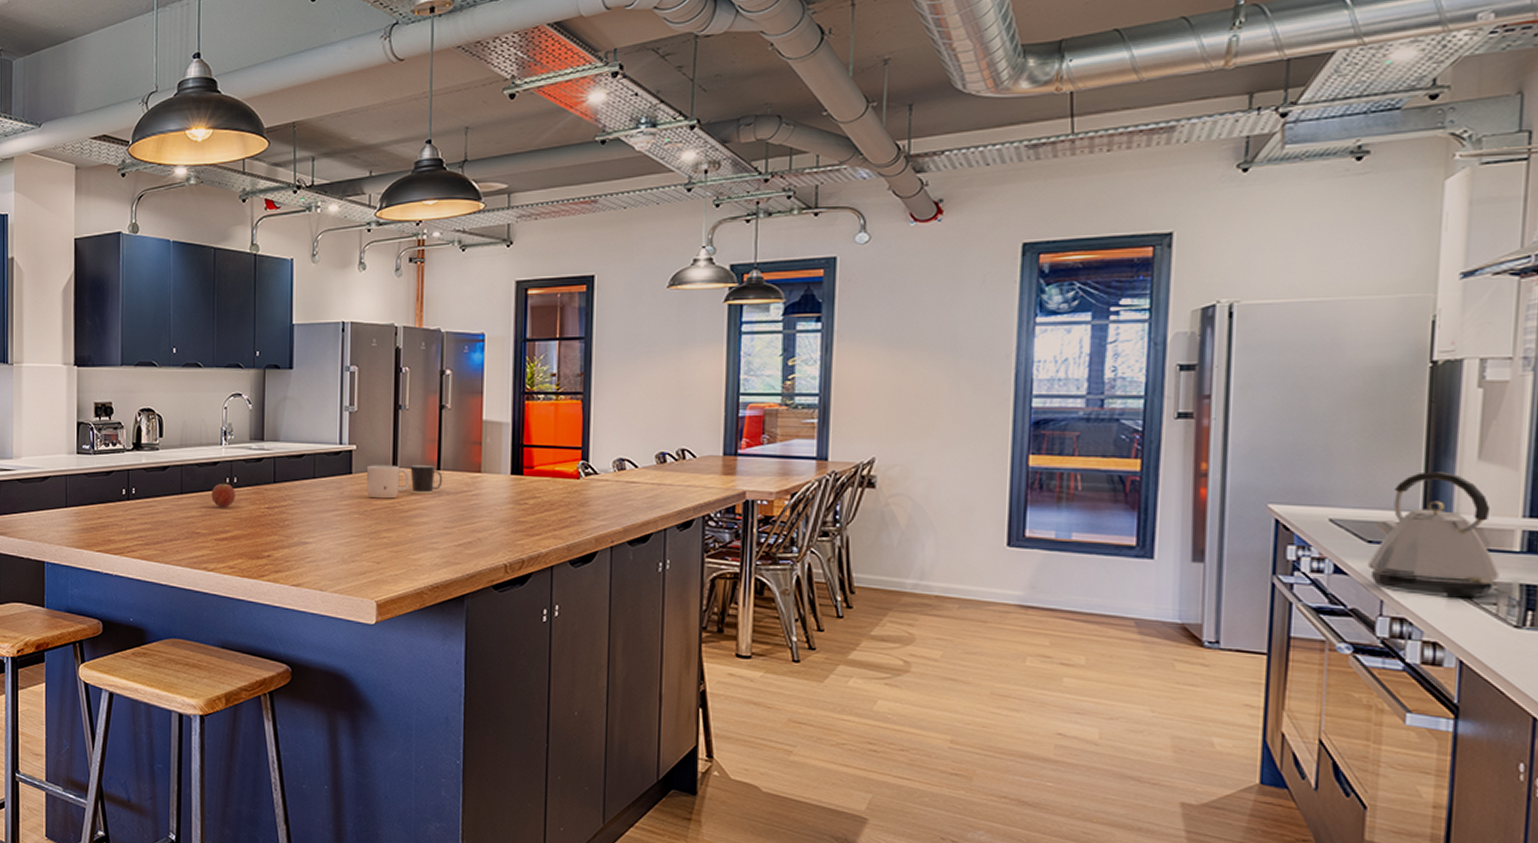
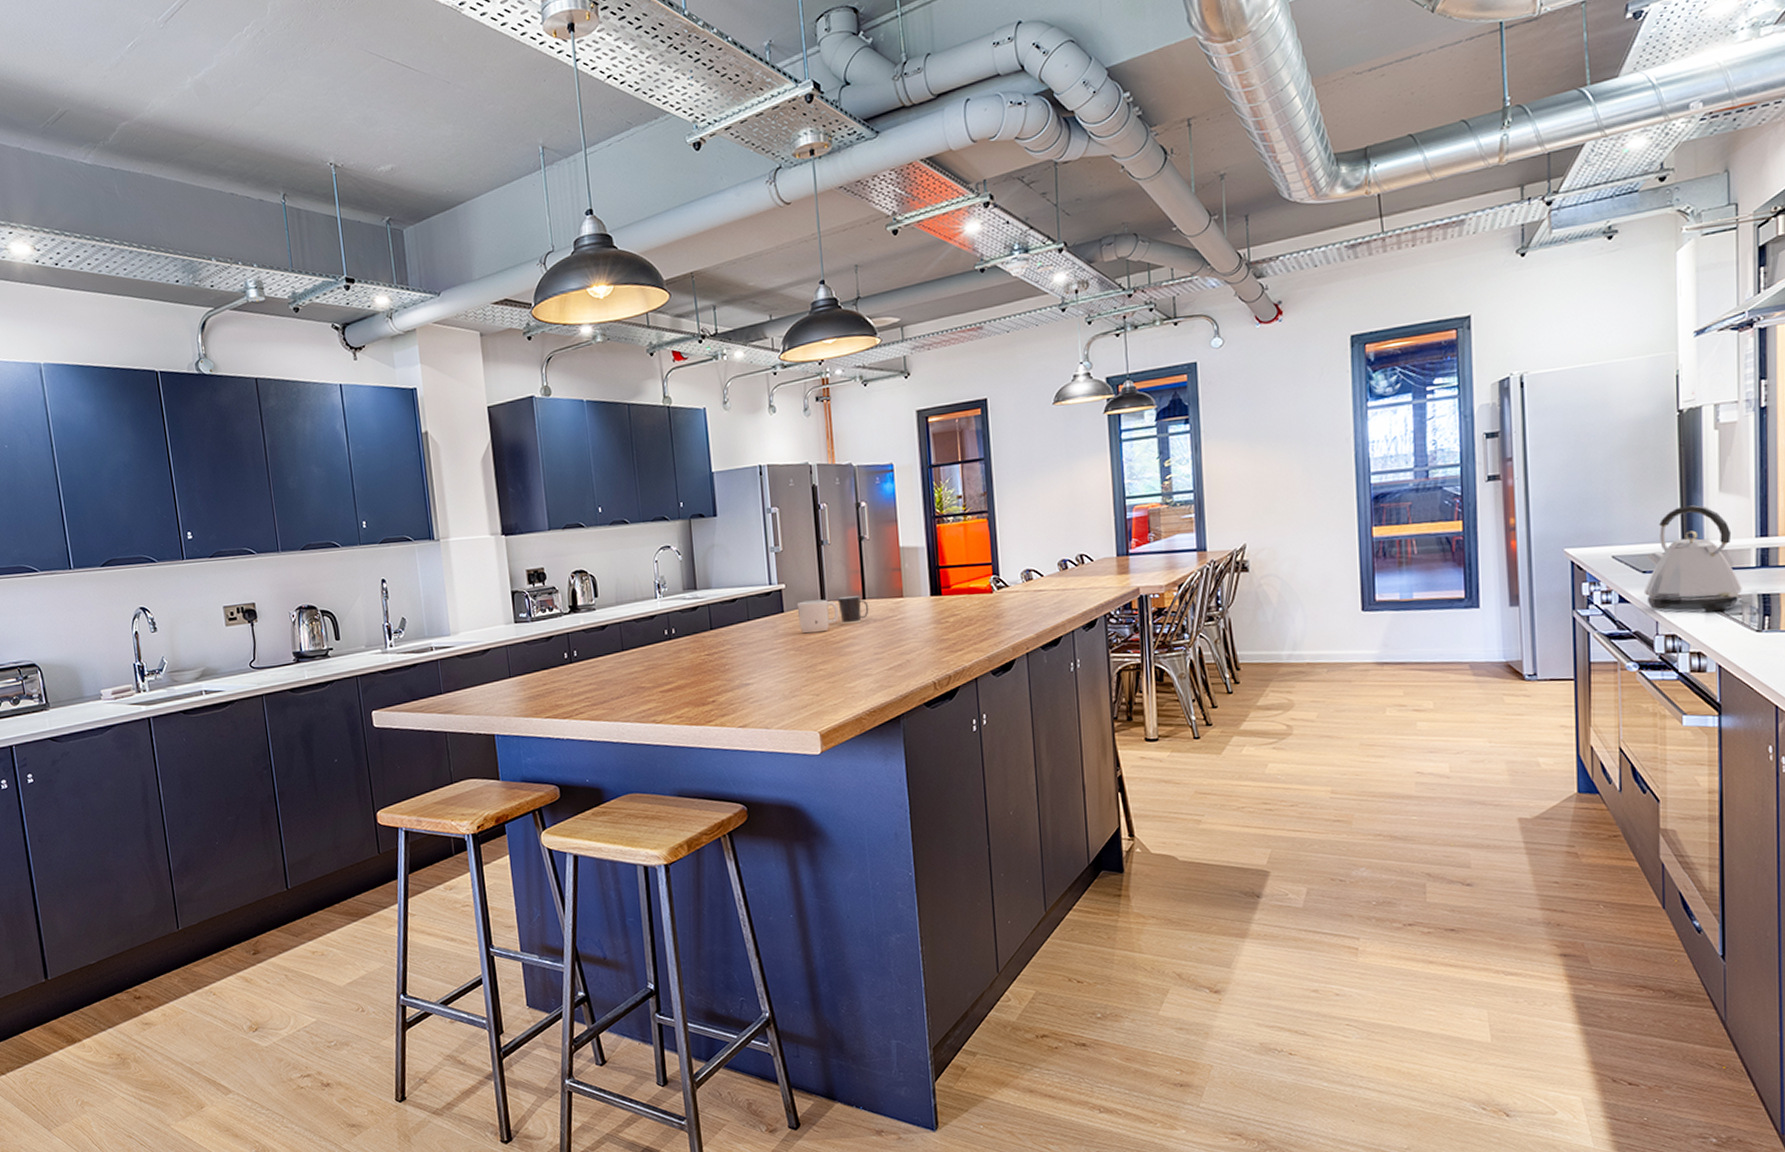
fruit: present [211,480,235,508] -> none [651,633,676,660]

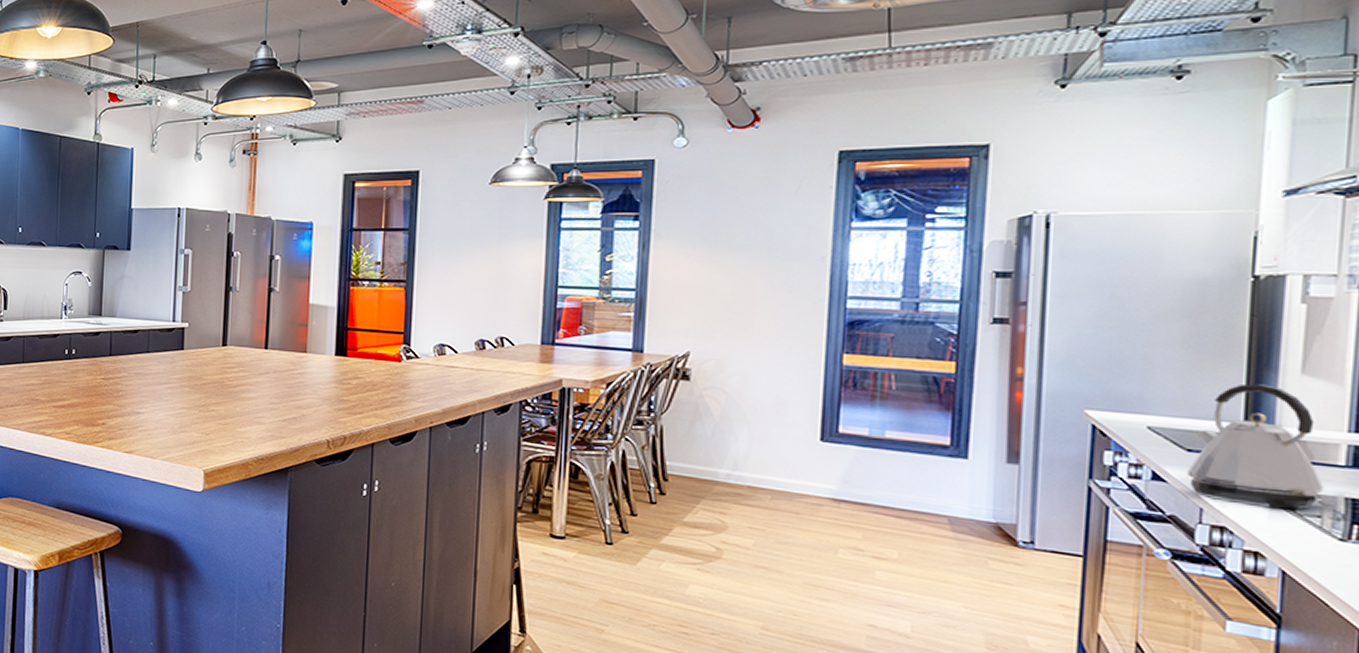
mug: present [796,599,839,634] -> none [197,342,239,375]
mug: present [837,595,869,625] -> none [239,343,270,372]

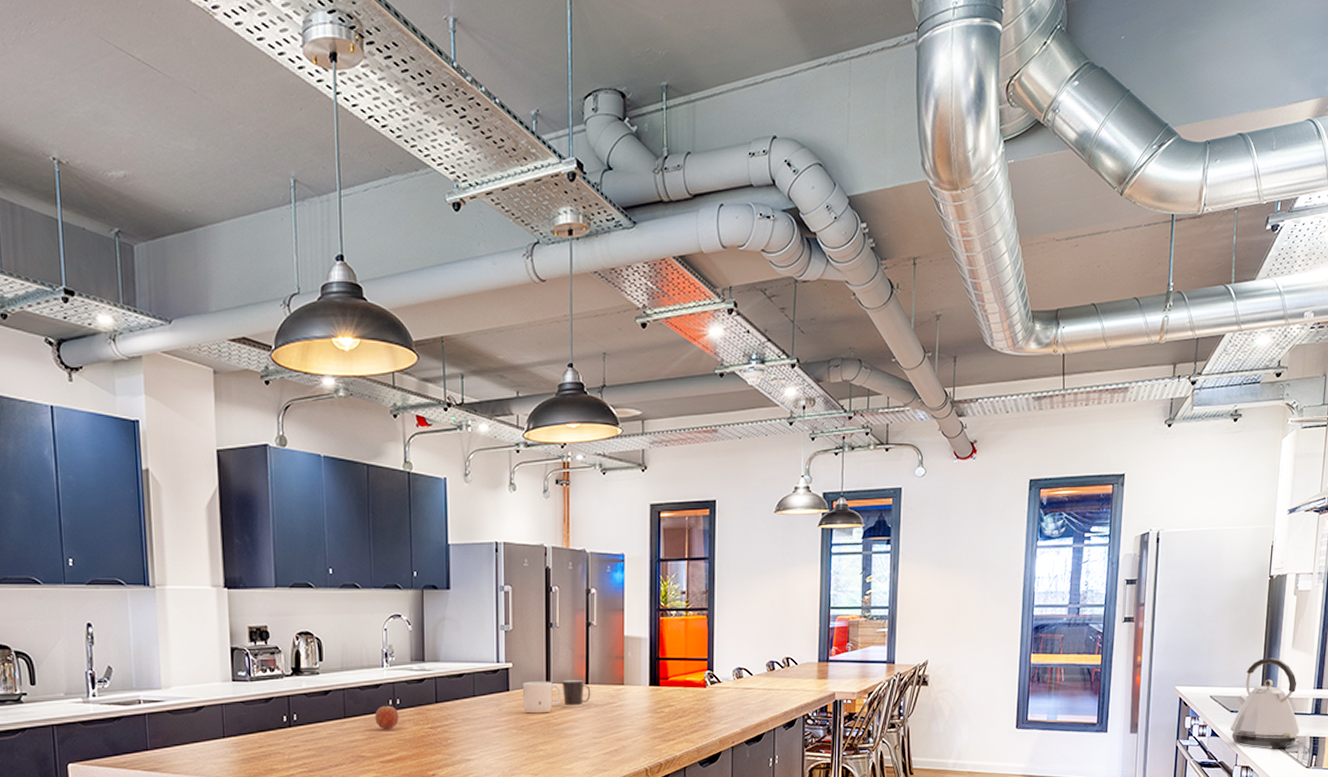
fruit: none [51,352,74,377] -> present [375,702,399,730]
mug: none [197,342,239,375] -> present [522,681,562,714]
mug: none [239,343,270,372] -> present [562,679,591,708]

